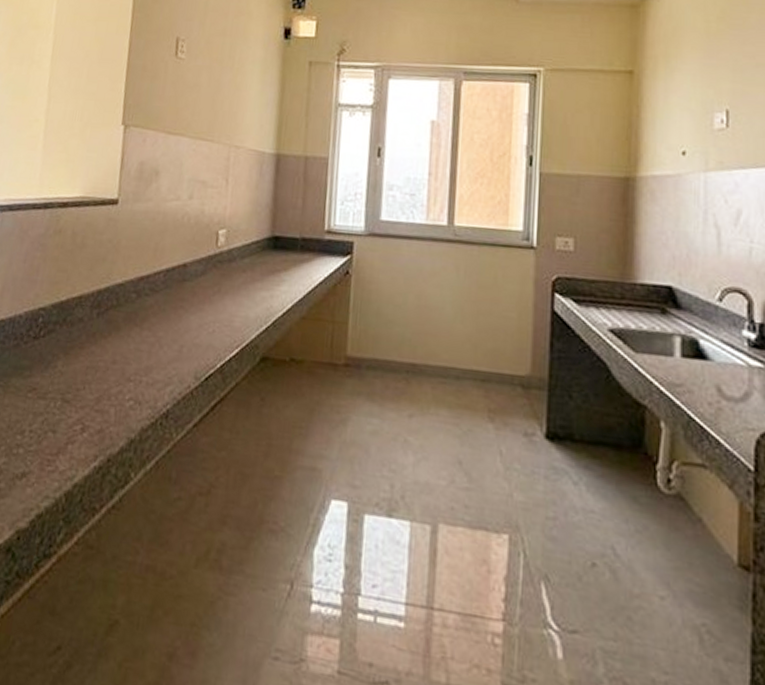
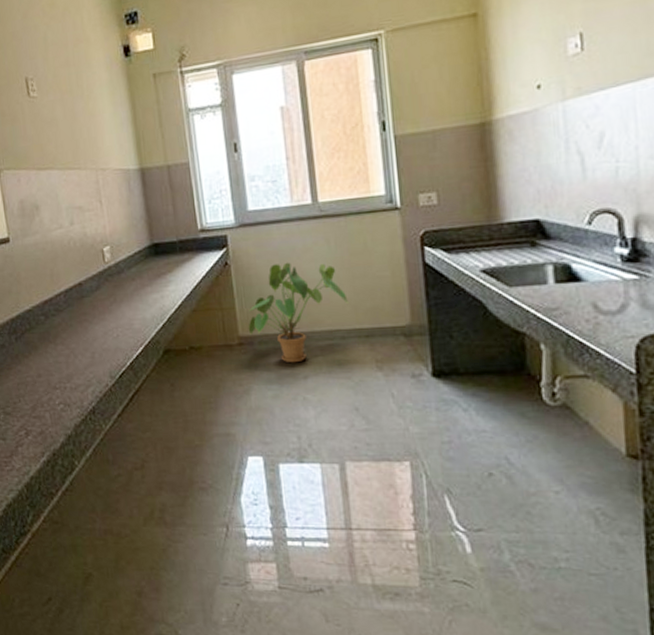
house plant: none [357,283,469,398] -> present [248,262,348,363]

